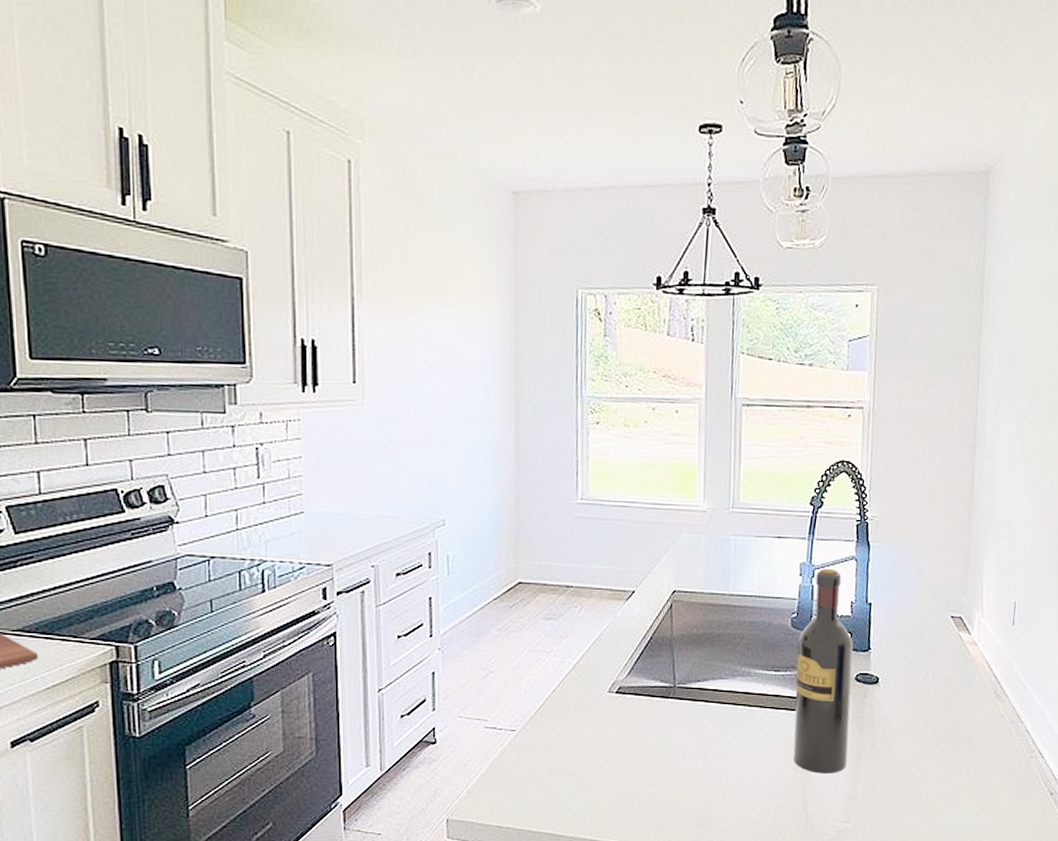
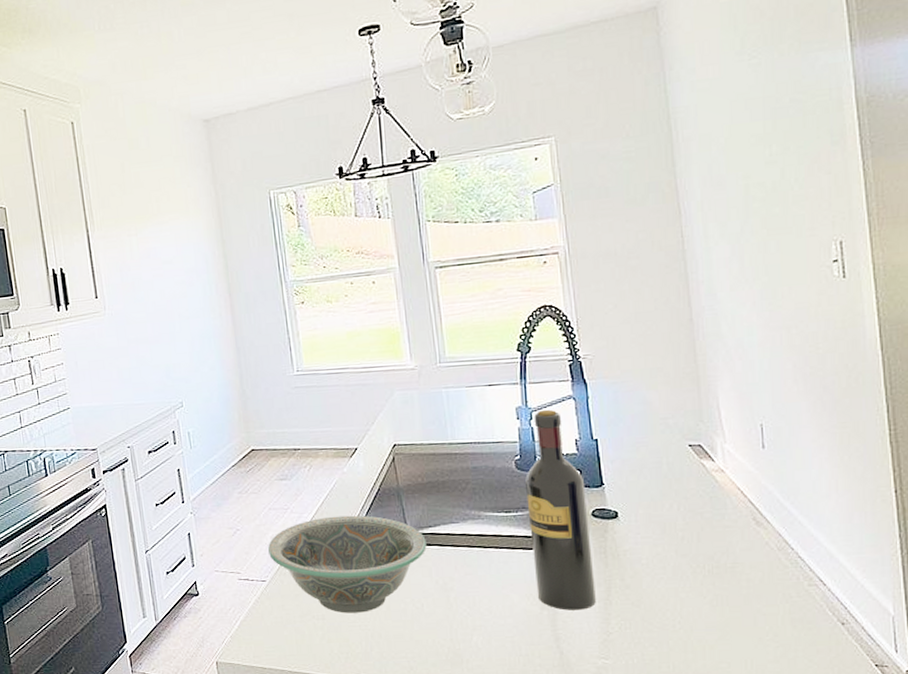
decorative bowl: none [521,663,692,769] -> present [267,515,427,613]

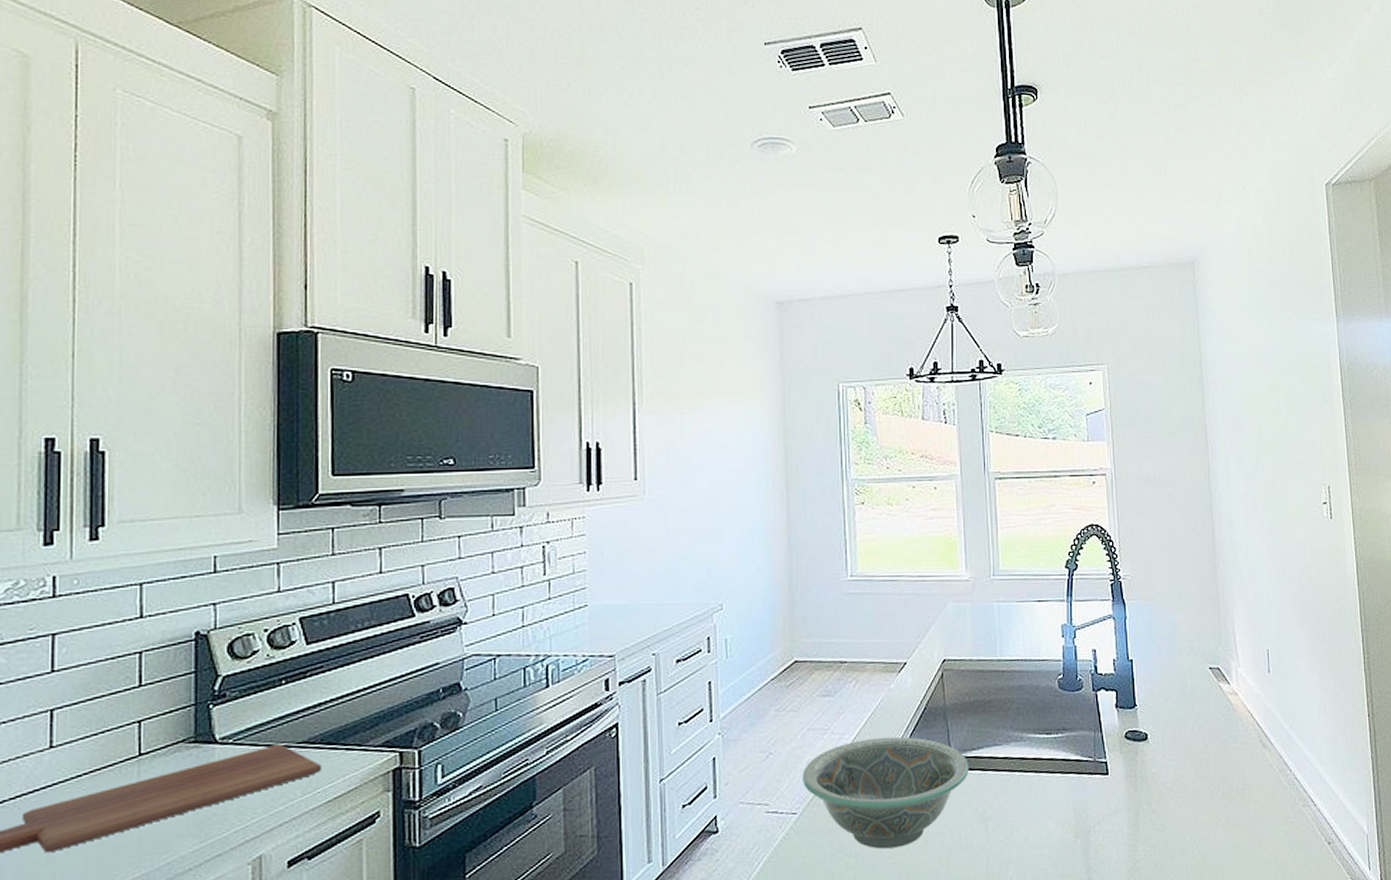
wine bottle: present [525,409,596,611] -> none [1067,628,1125,838]

